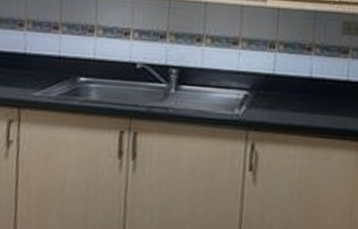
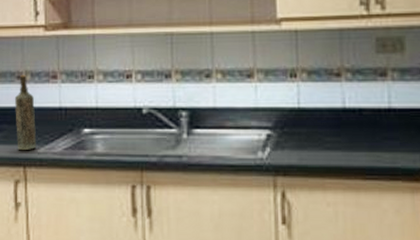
bottle: none [13,22,34,93] -> present [14,74,37,150]

